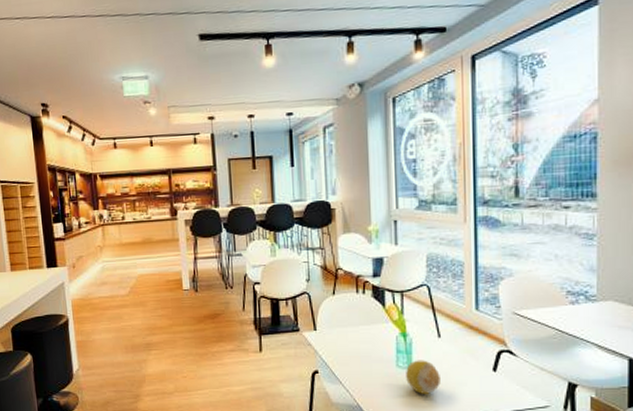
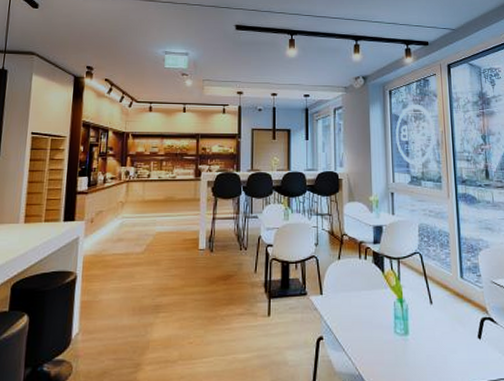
fruit: present [406,360,440,395] -> none [403,326,434,363]

